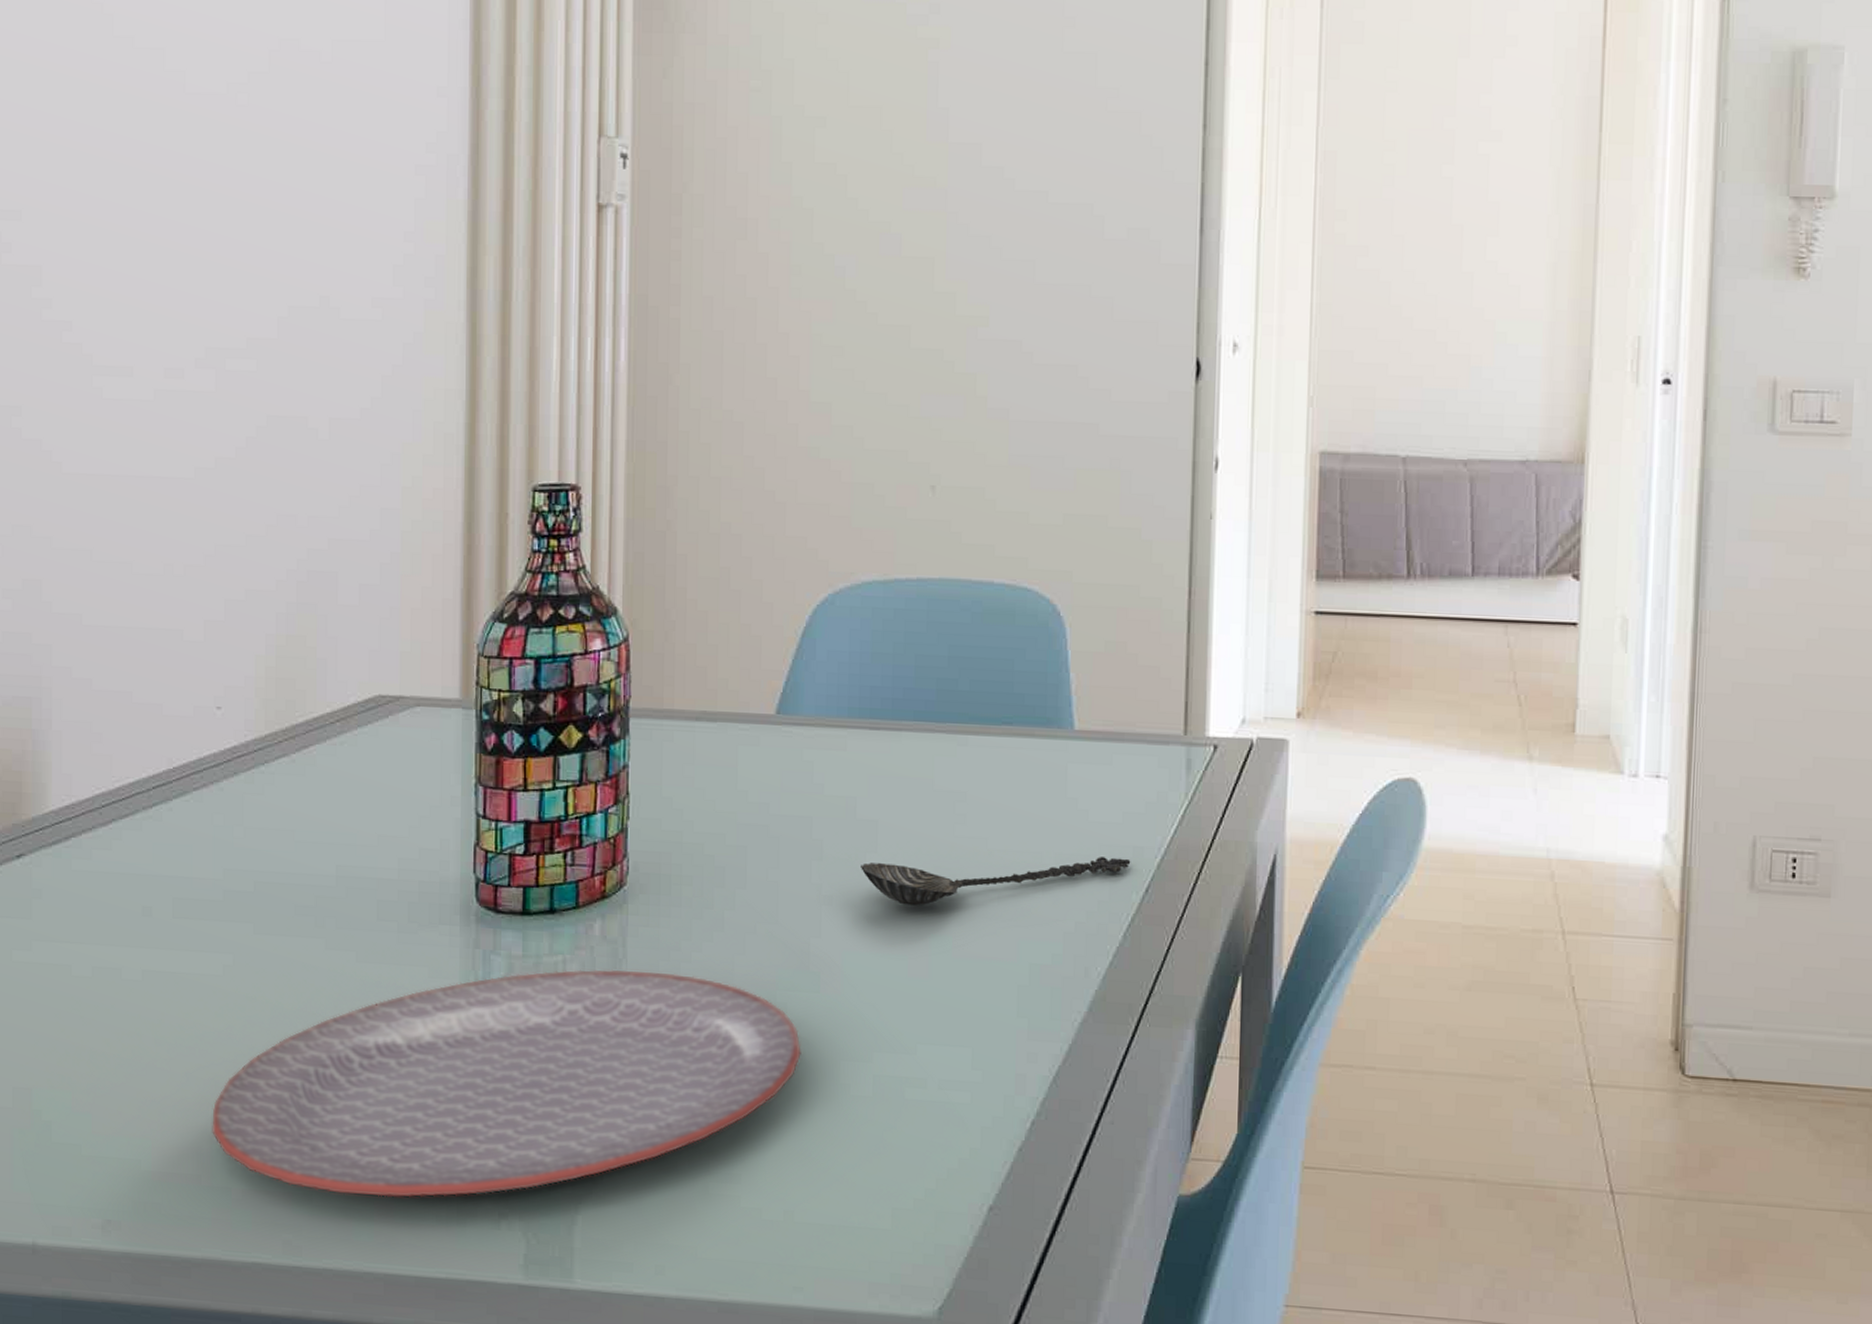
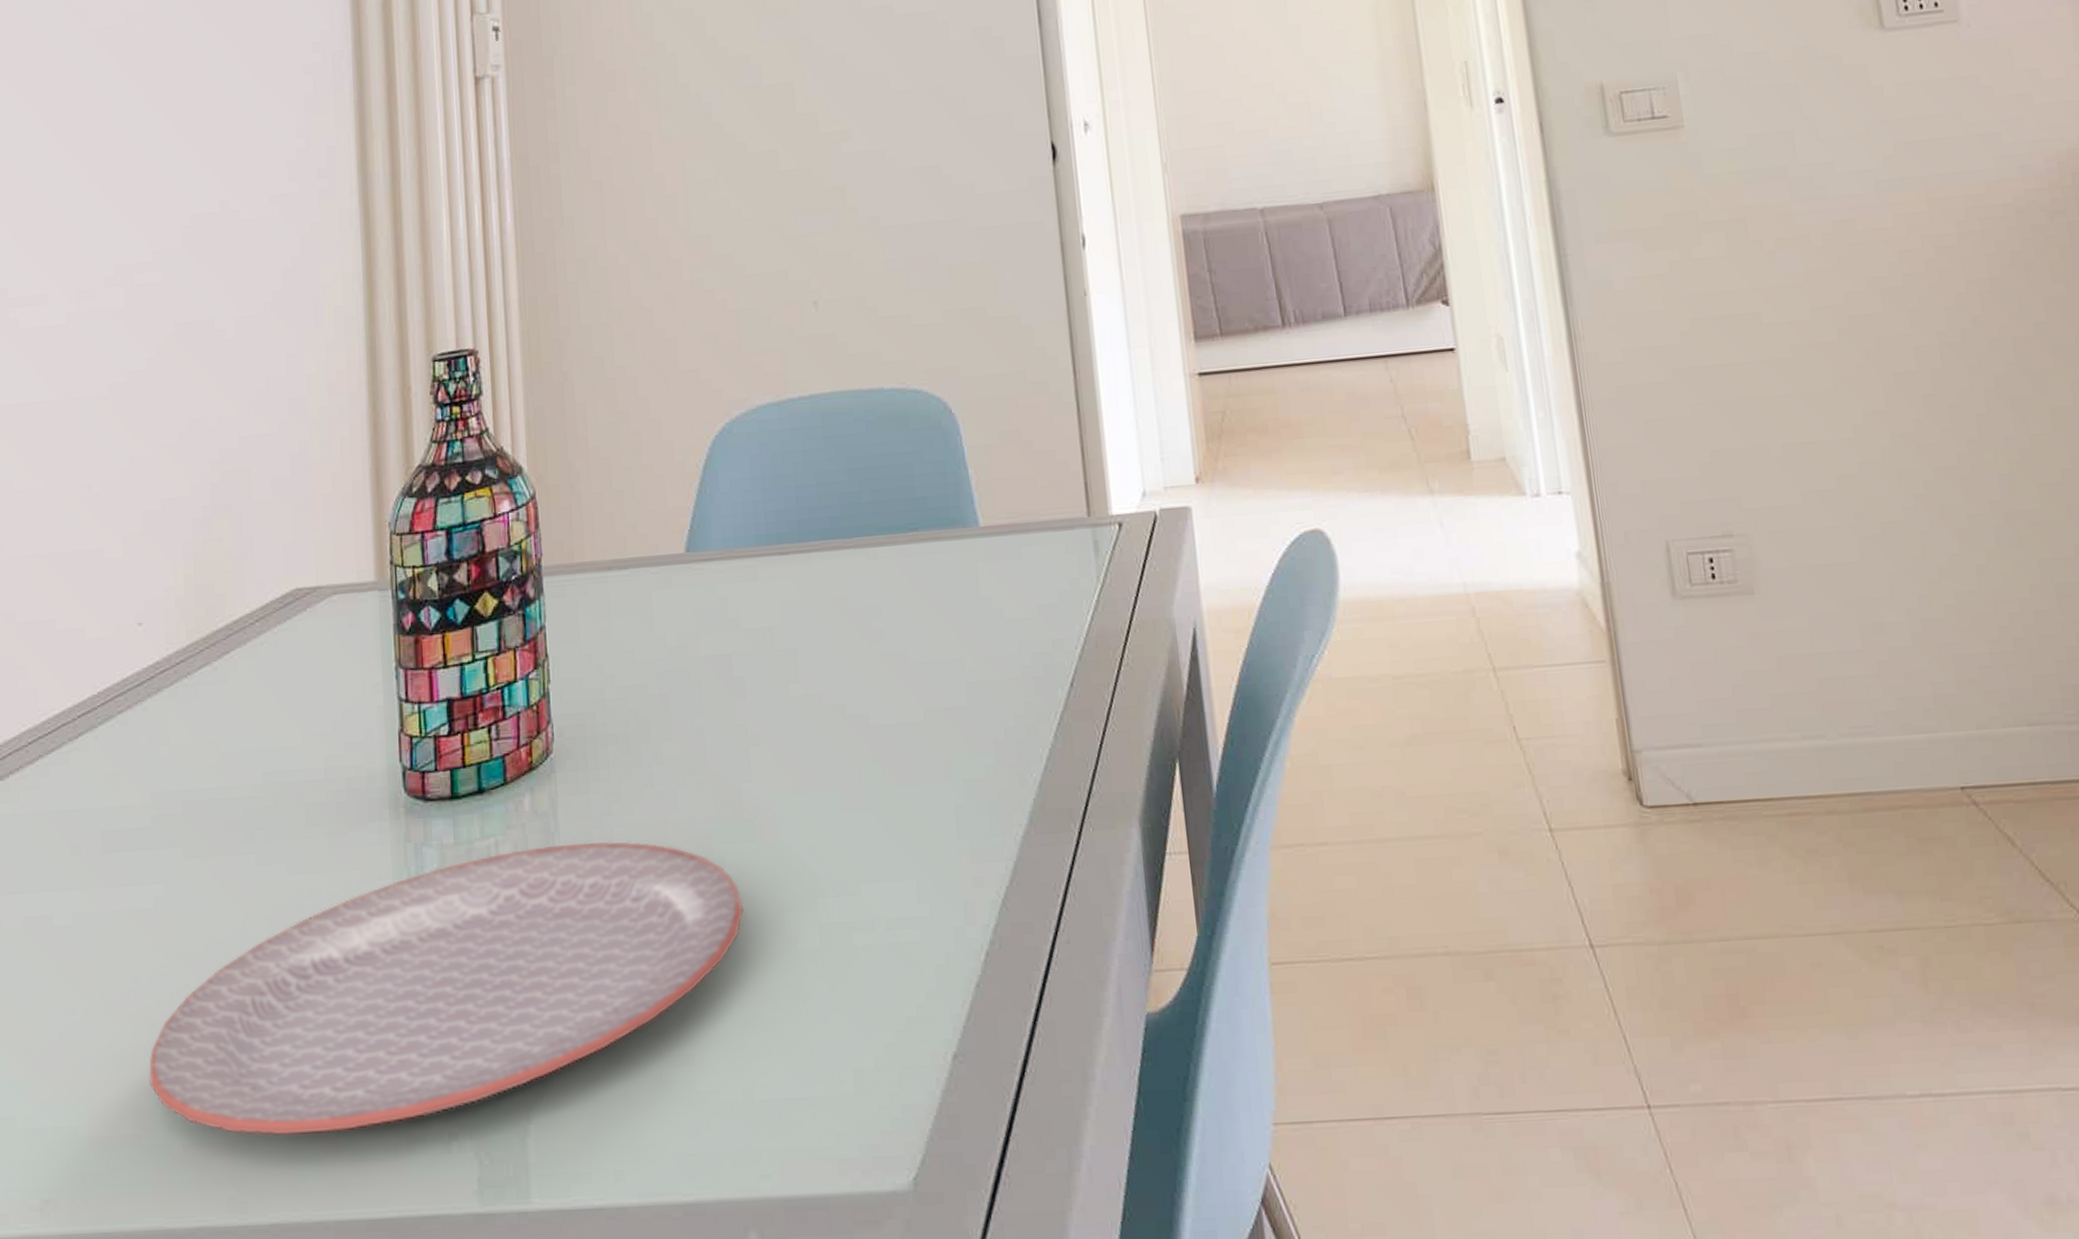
spoon: present [861,857,1131,906] -> none [784,653,1052,735]

